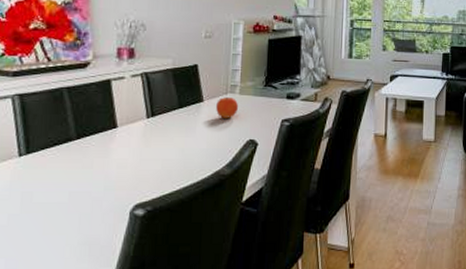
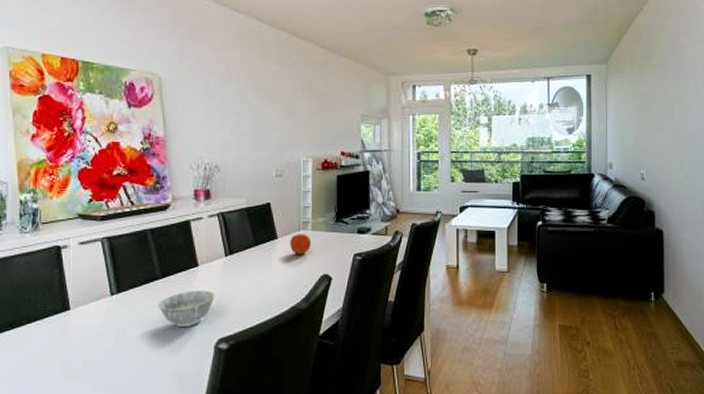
bowl: none [70,153,134,192] -> present [157,290,215,328]

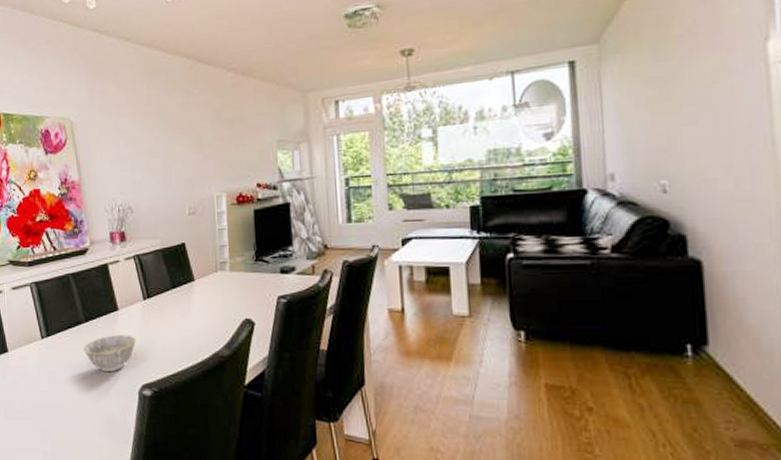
fruit: present [290,234,312,254] -> none [208,275,231,297]

